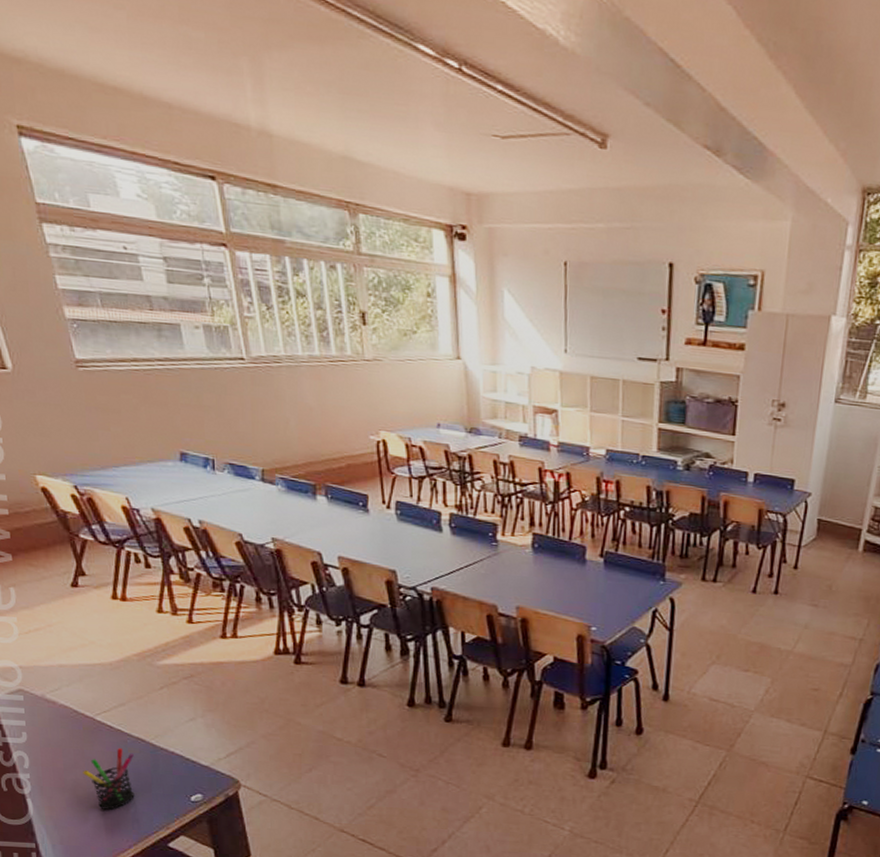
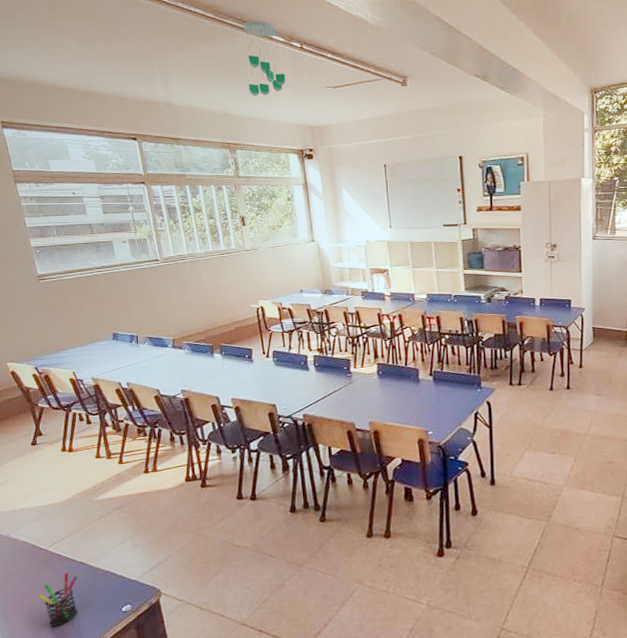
ceiling mobile: none [376,15,434,137] -> present [243,20,286,97]

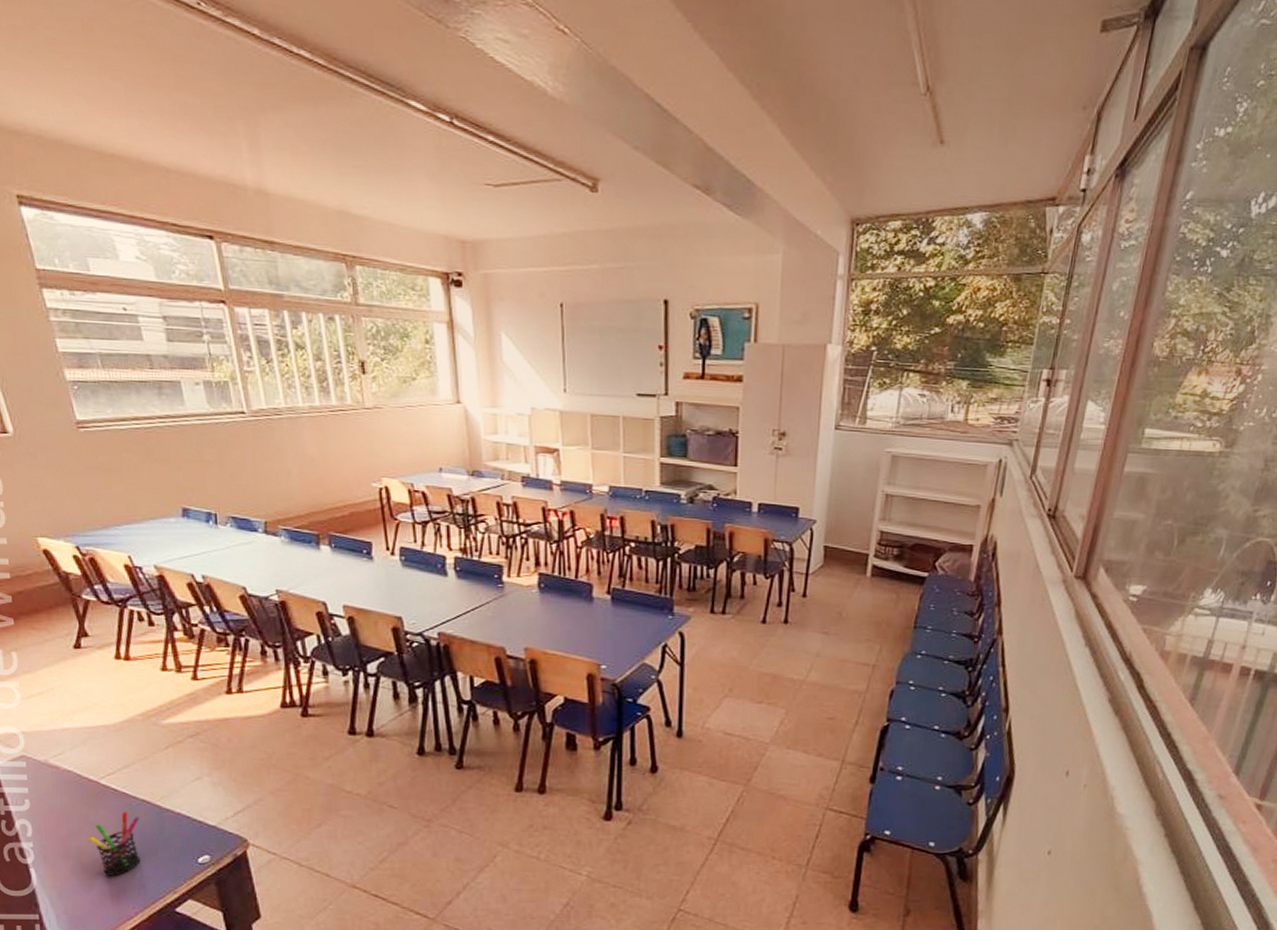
ceiling mobile: present [243,20,286,97] -> none [368,74,428,190]

